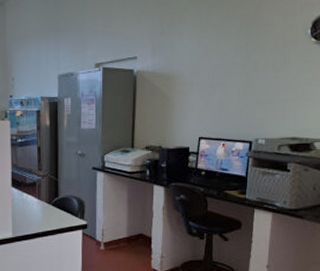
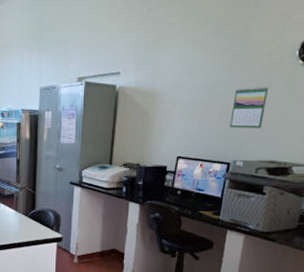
calendar: none [249,65,285,107] -> present [230,87,269,128]

